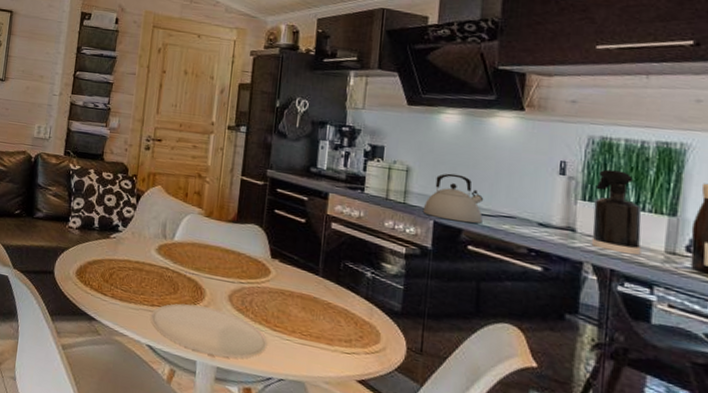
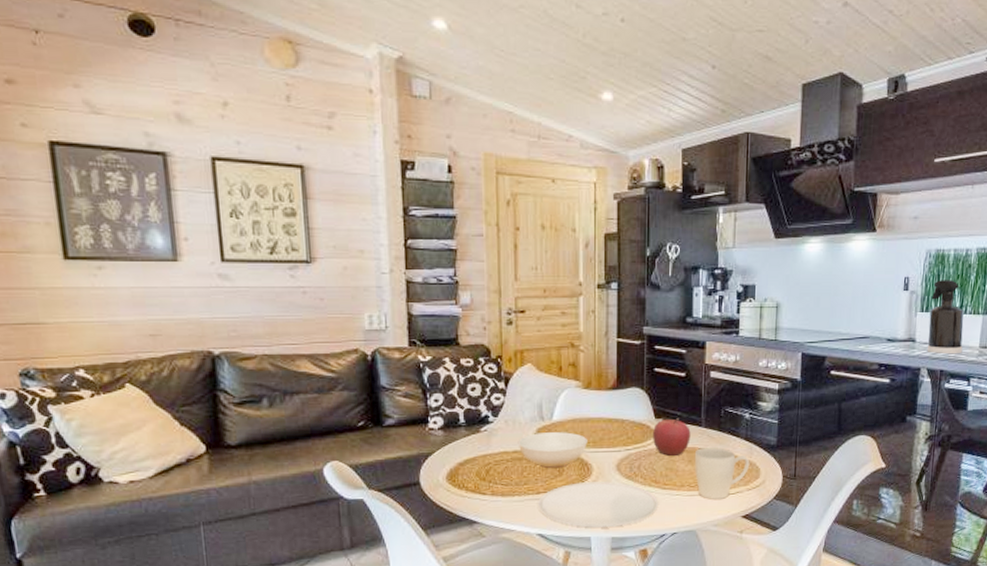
bowl: none [140,249,204,286] -> present [517,432,587,469]
fruit: none [267,260,307,300] -> present [653,418,691,457]
mug: none [307,297,370,357] -> present [694,447,750,500]
kettle: present [422,173,484,224] -> none [792,303,844,350]

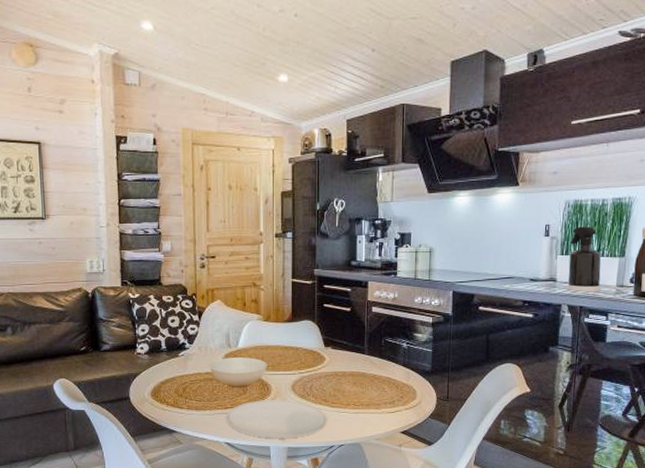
fruit: present [653,418,691,457] -> none [323,347,355,380]
mug: present [694,447,750,500] -> none [358,372,408,418]

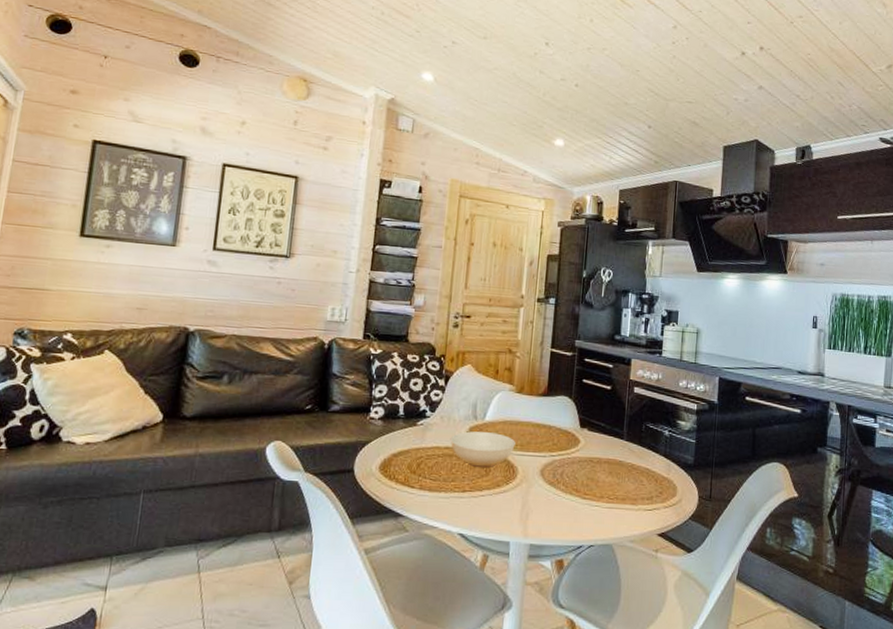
plate: present [226,399,328,438] -> none [462,484,578,533]
spray bottle: present [567,226,602,293] -> none [835,321,869,392]

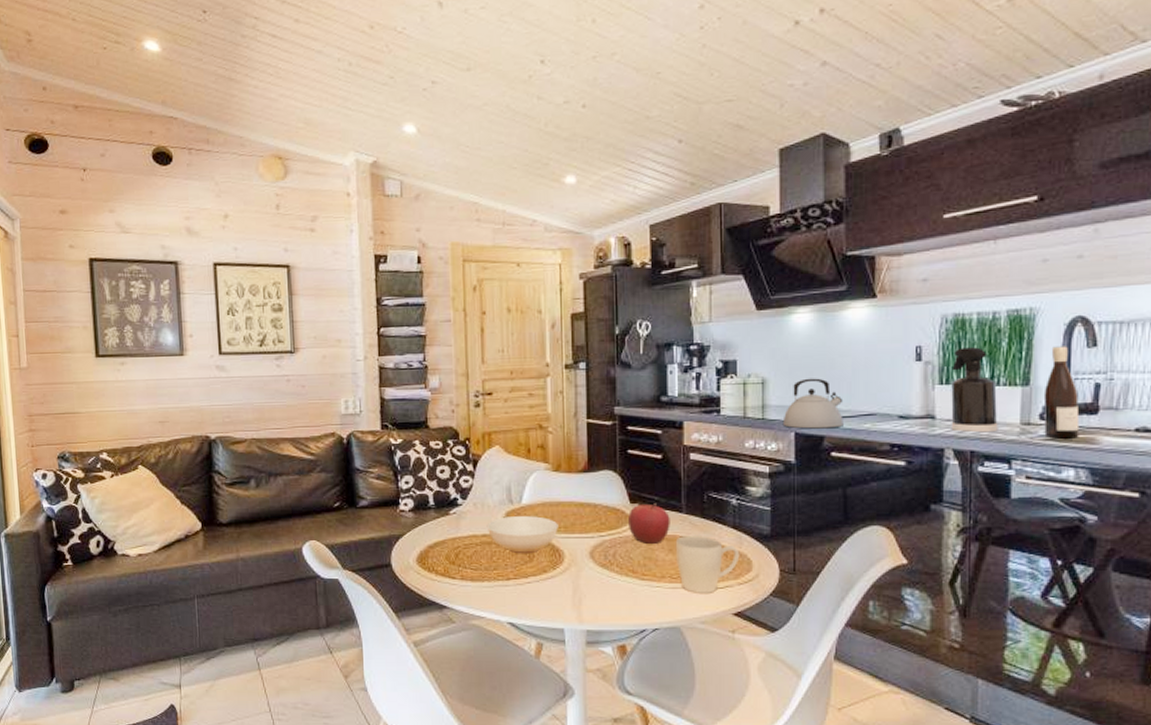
fruit: none [577,429,613,467] -> present [628,503,670,545]
mug: none [614,461,668,516] -> present [675,536,740,595]
kettle: none [710,333,758,377] -> present [782,378,843,429]
spray bottle: none [835,321,869,392] -> present [951,347,998,433]

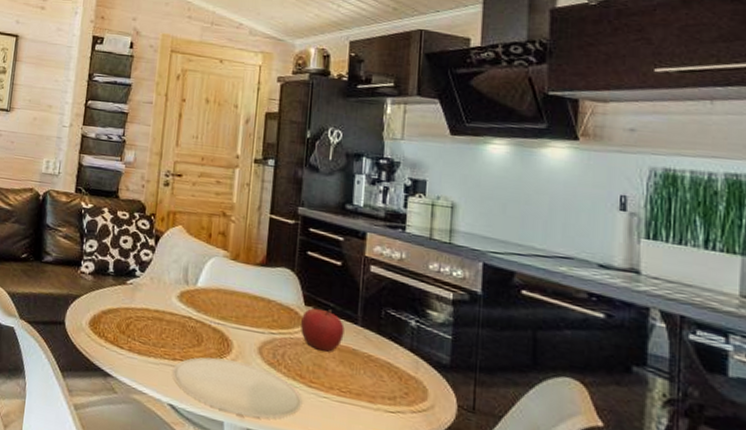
bowl: present [486,516,558,554] -> none [160,296,230,338]
plate: none [508,569,637,618] -> present [172,357,303,419]
mug: present [675,536,740,595] -> none [346,349,416,417]
kettle: present [782,378,843,429] -> none [470,209,538,266]
spray bottle: present [951,347,998,433] -> none [658,204,713,300]

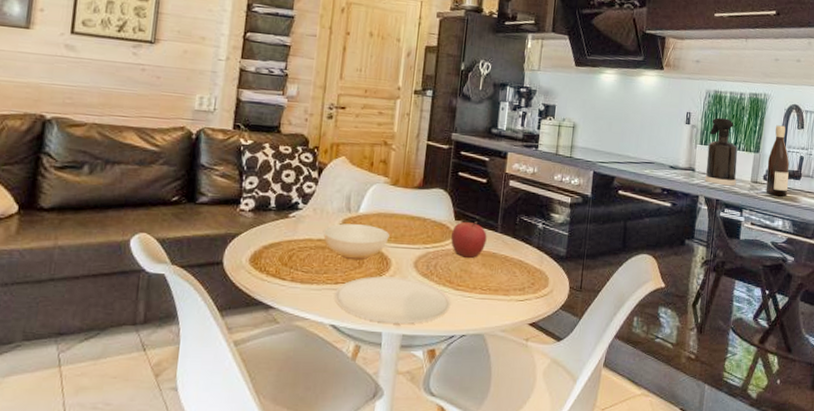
bowl: none [160,296,230,338] -> present [323,223,390,260]
spray bottle: none [658,204,713,300] -> present [705,117,738,186]

